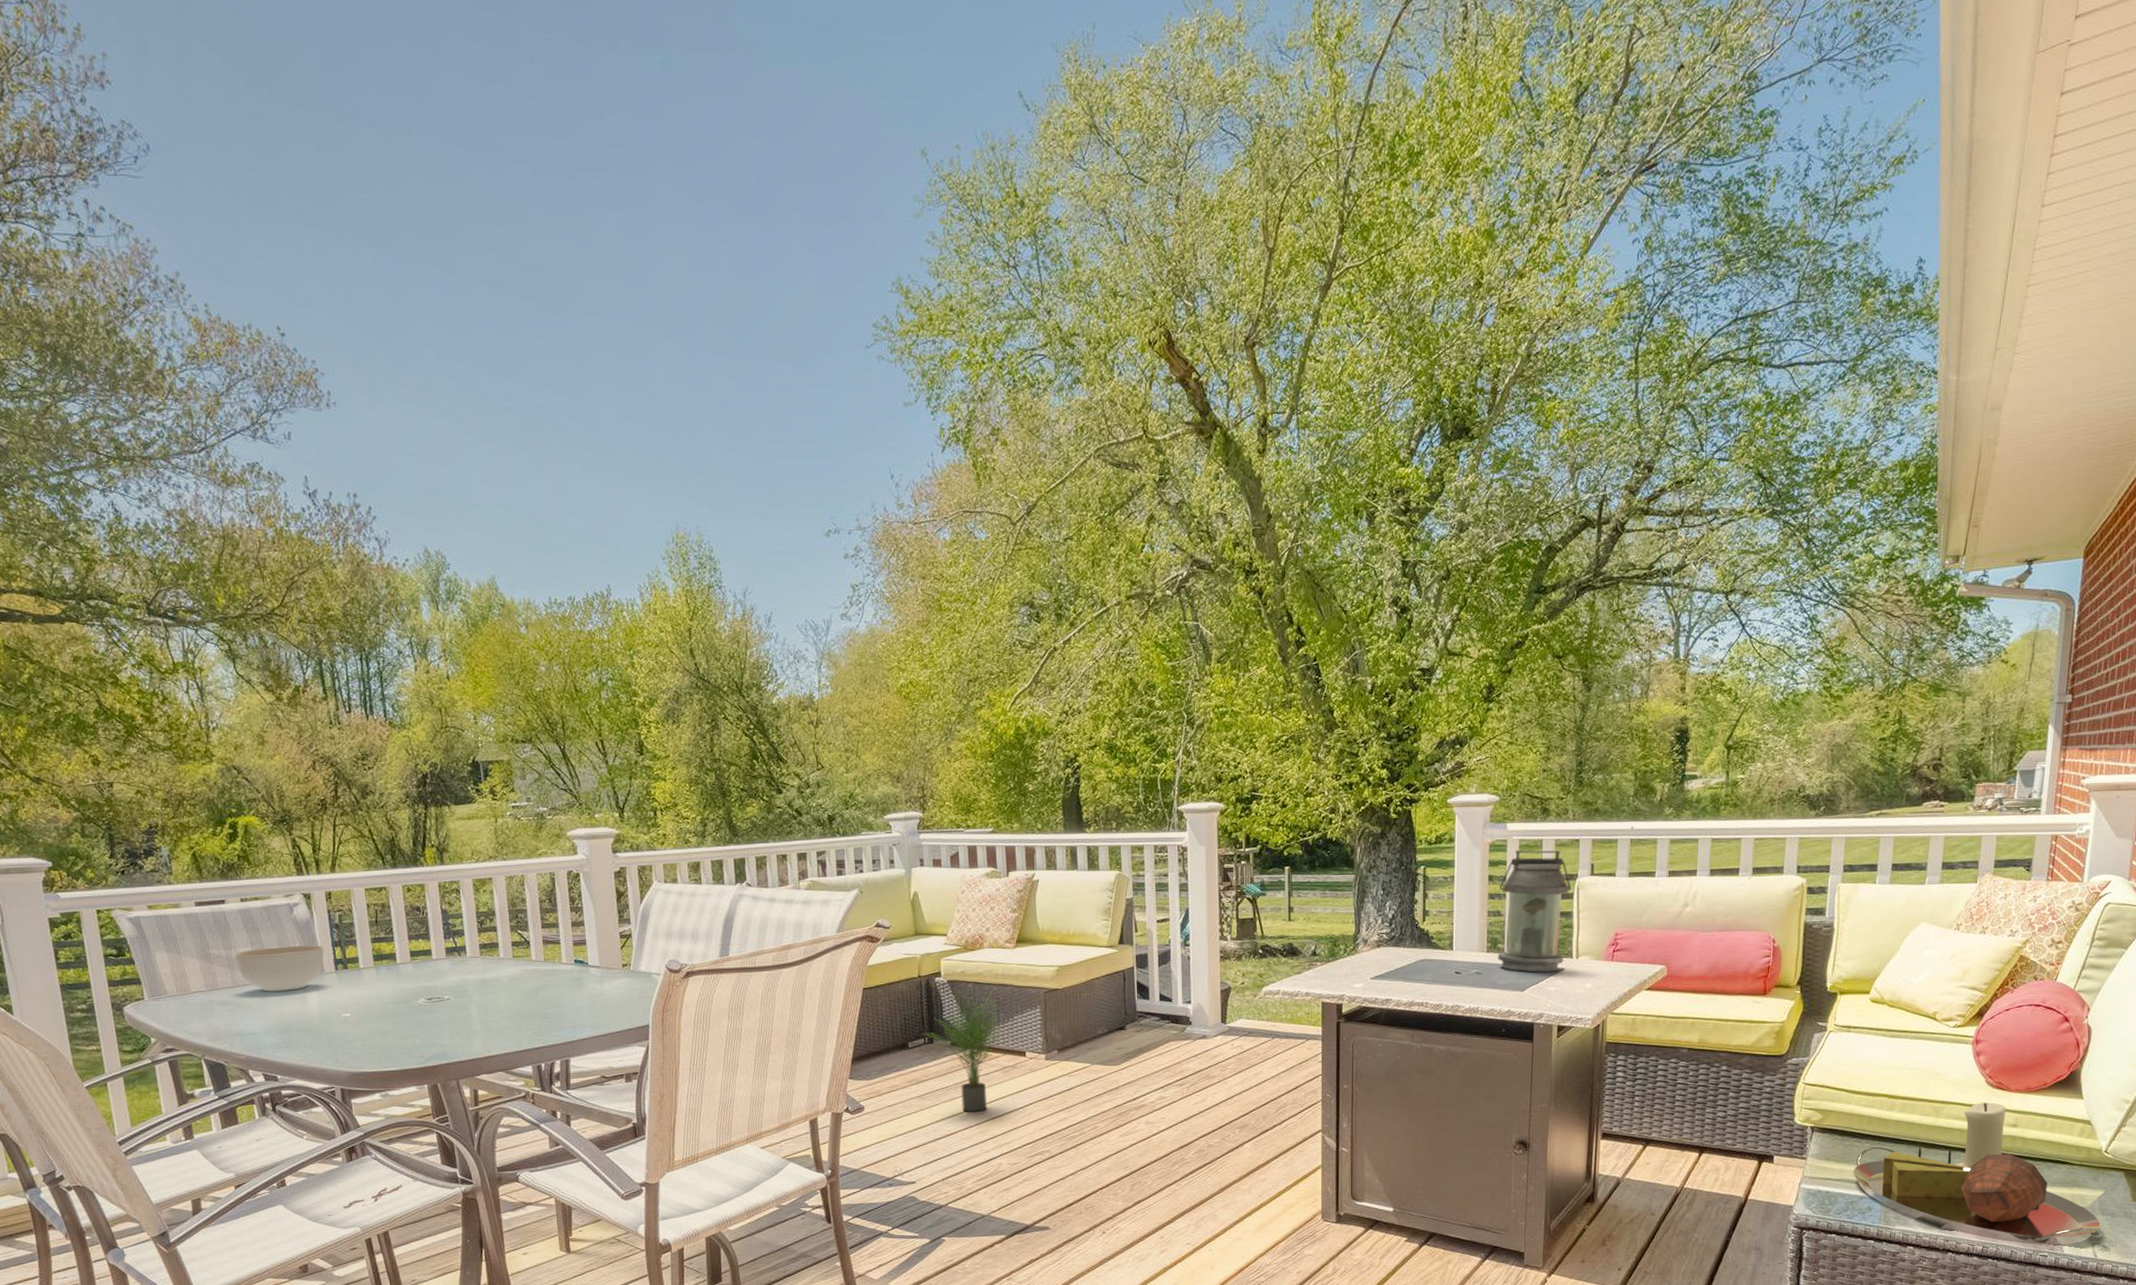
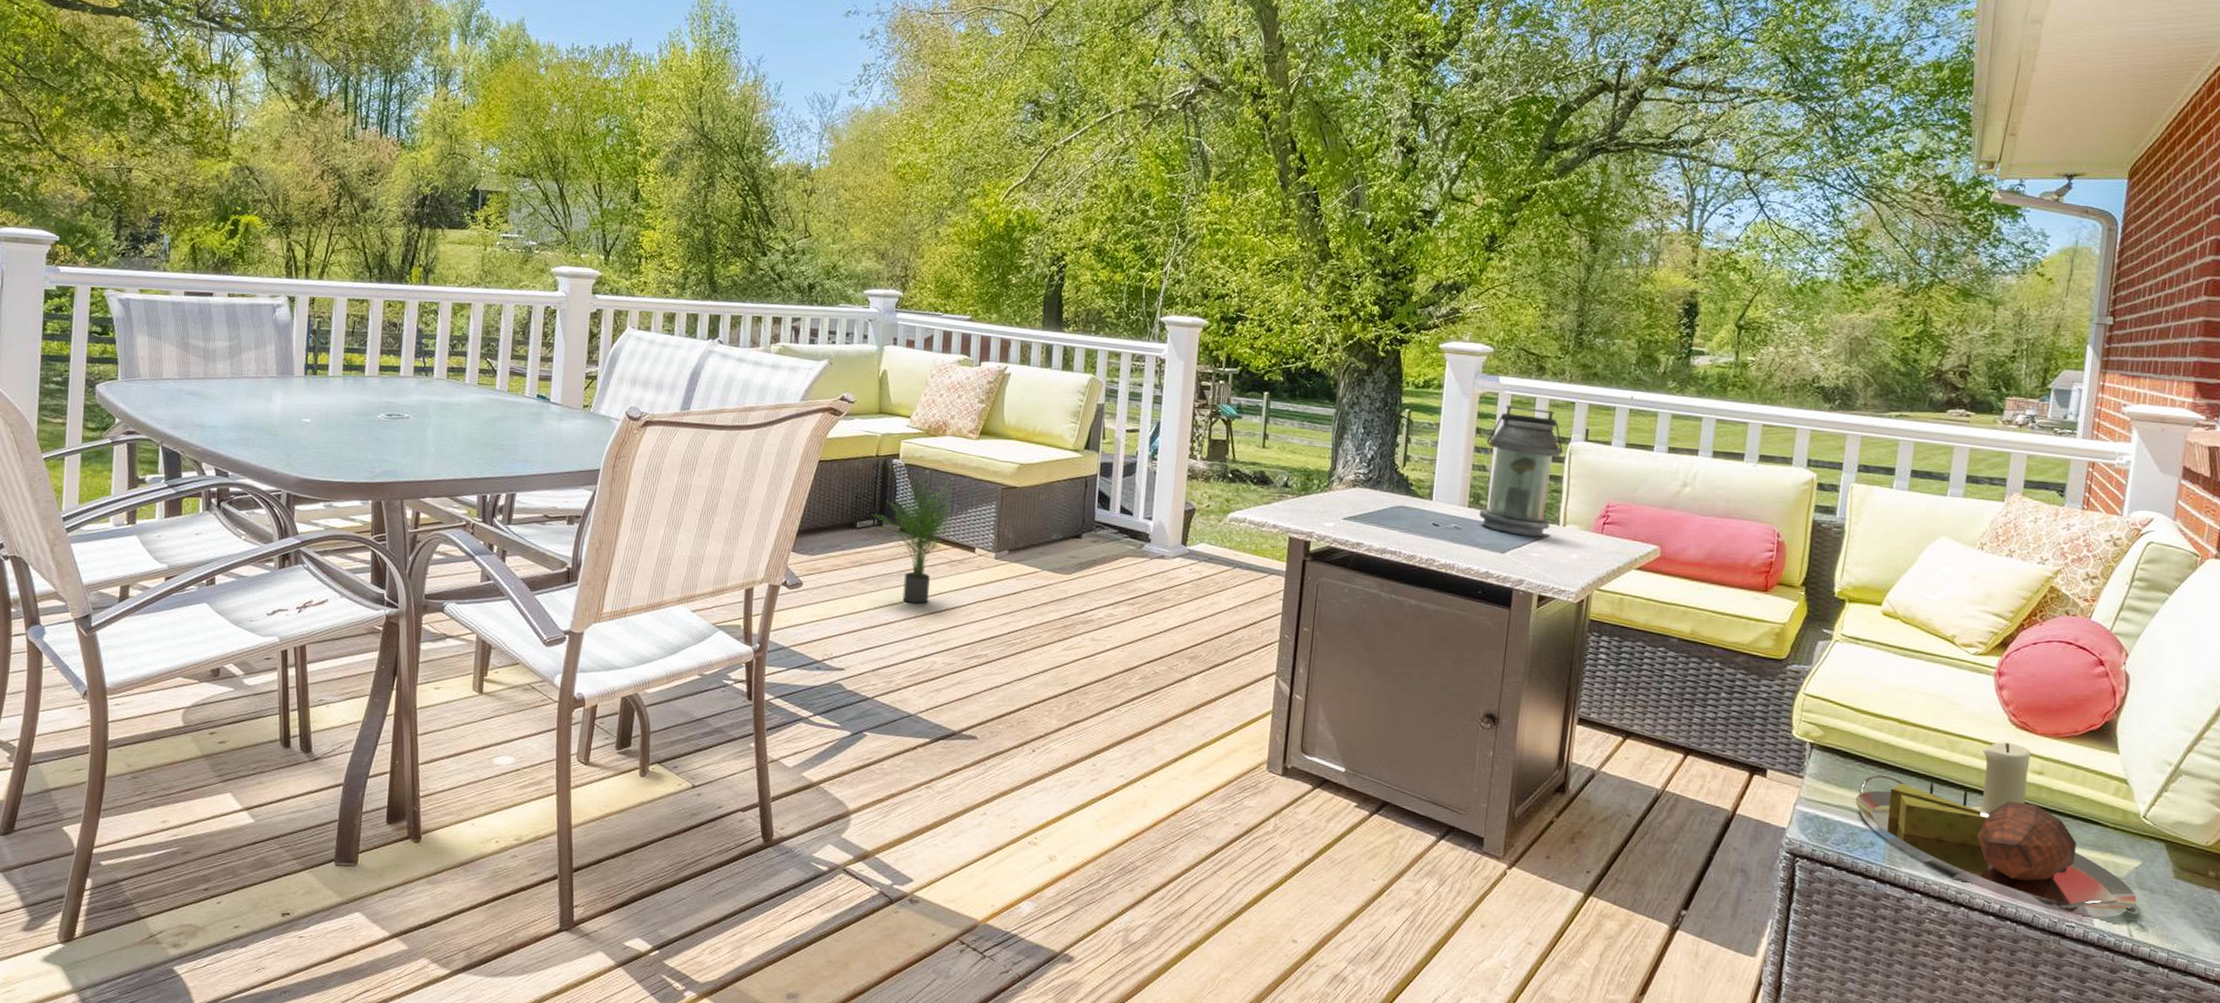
bowl: present [235,944,324,992] -> none [212,344,298,390]

